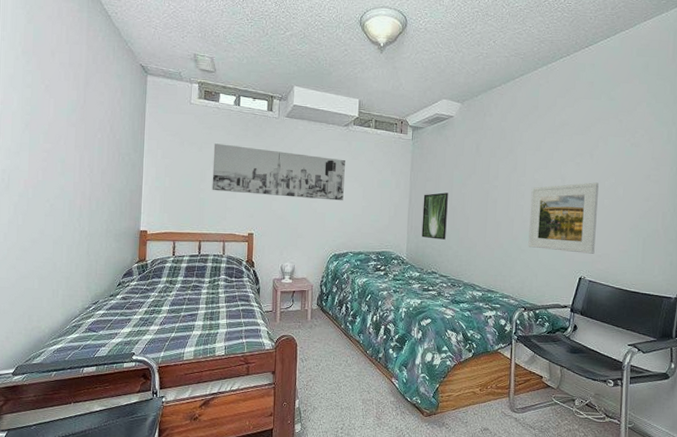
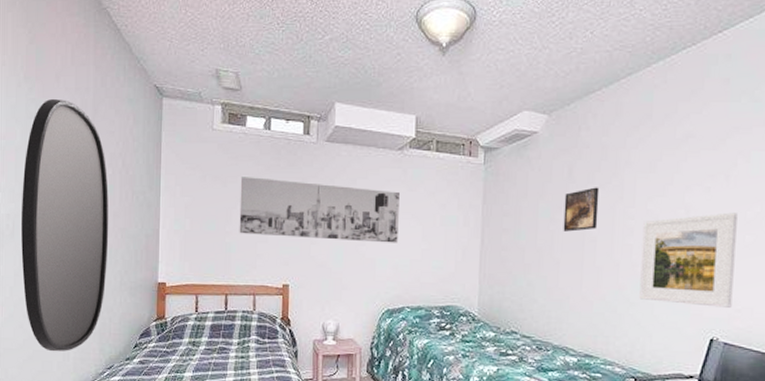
home mirror: none [15,71,97,290] -> present [21,98,109,352]
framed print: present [421,192,448,240] -> none [497,230,532,291]
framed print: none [472,160,499,194] -> present [563,187,600,232]

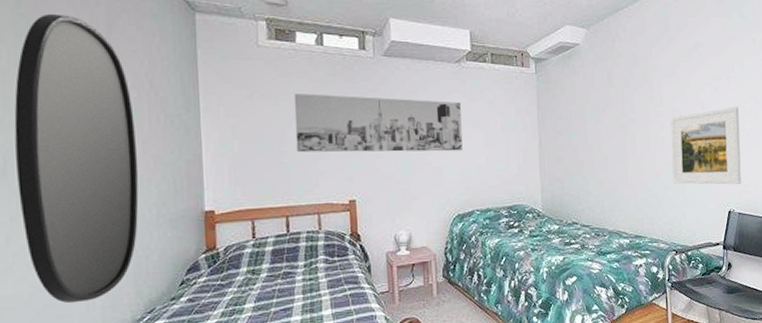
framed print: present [563,187,600,232] -> none [606,90,635,130]

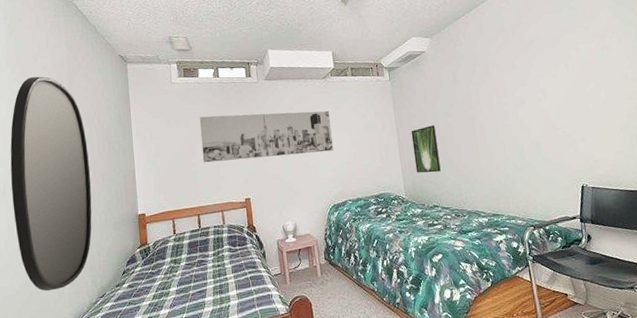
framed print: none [555,131,584,185] -> present [411,125,441,173]
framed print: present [671,107,741,185] -> none [515,90,591,165]

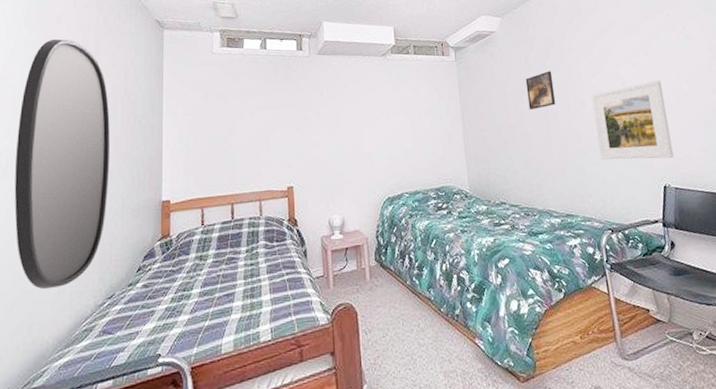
wall art: present [199,110,333,163] -> none [241,91,390,145]
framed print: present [411,125,441,173] -> none [477,112,510,165]
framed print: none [454,85,483,122] -> present [525,71,556,110]
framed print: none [515,90,591,165] -> present [591,80,674,160]

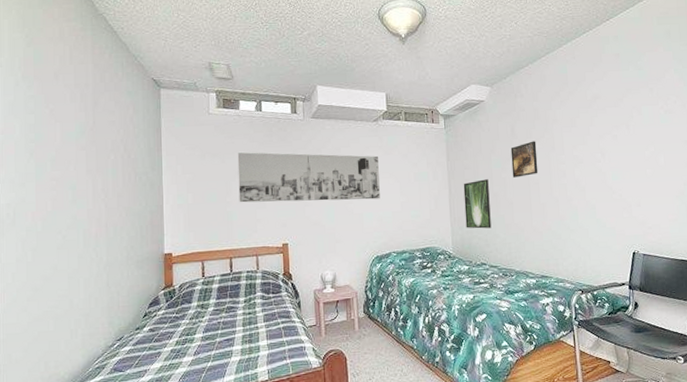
home mirror: present [14,39,110,290] -> none [22,94,114,331]
wall art: none [241,91,390,145] -> present [237,152,380,203]
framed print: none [477,112,510,165] -> present [463,179,491,229]
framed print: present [591,80,674,160] -> none [572,153,645,227]

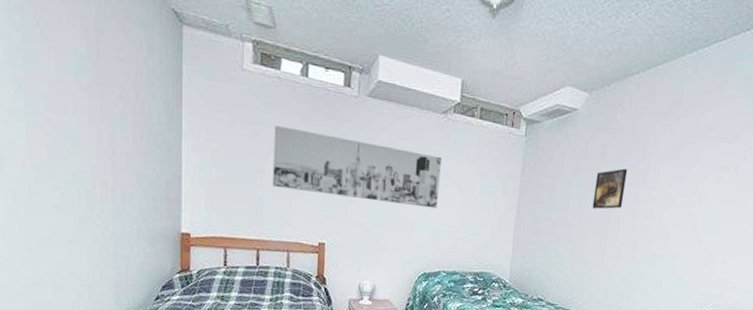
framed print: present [463,179,491,229] -> none [528,204,564,262]

